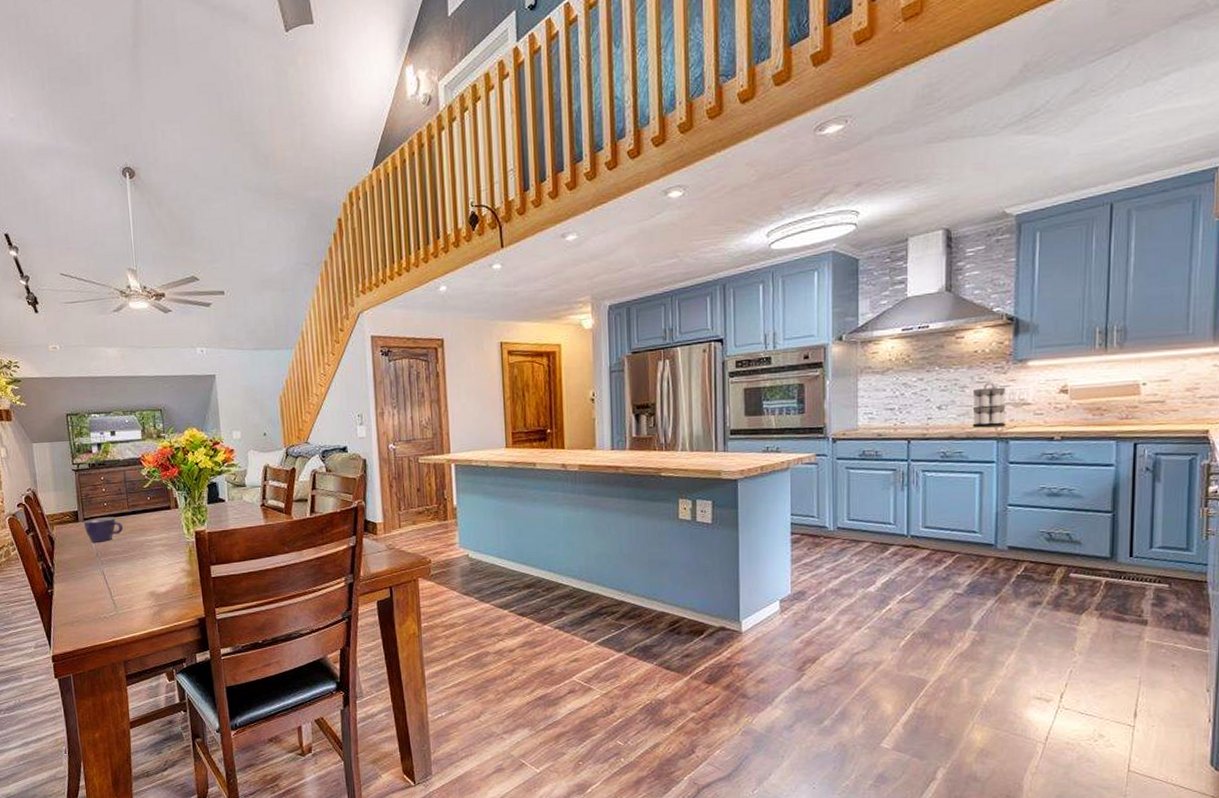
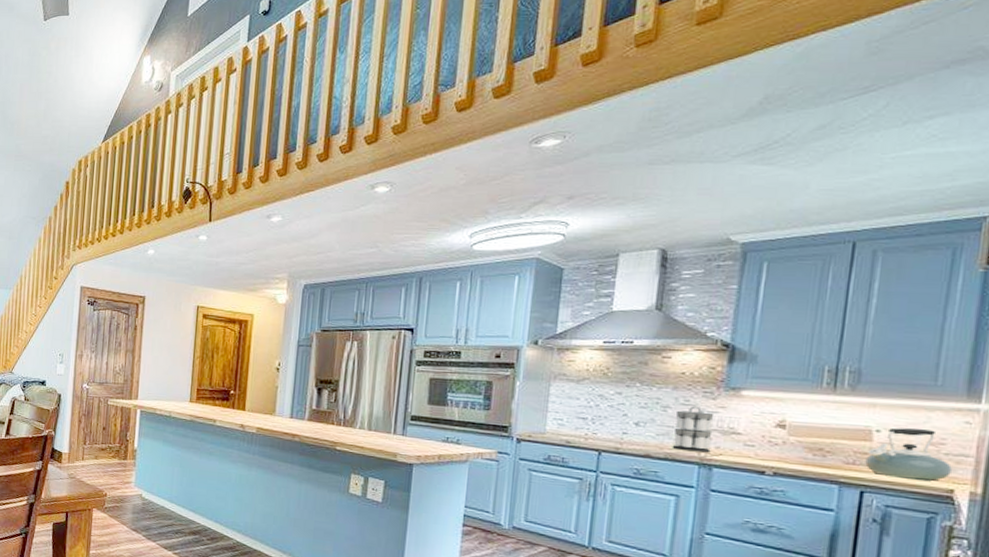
kettle: none [1136,377,1207,426] -> present [865,428,953,481]

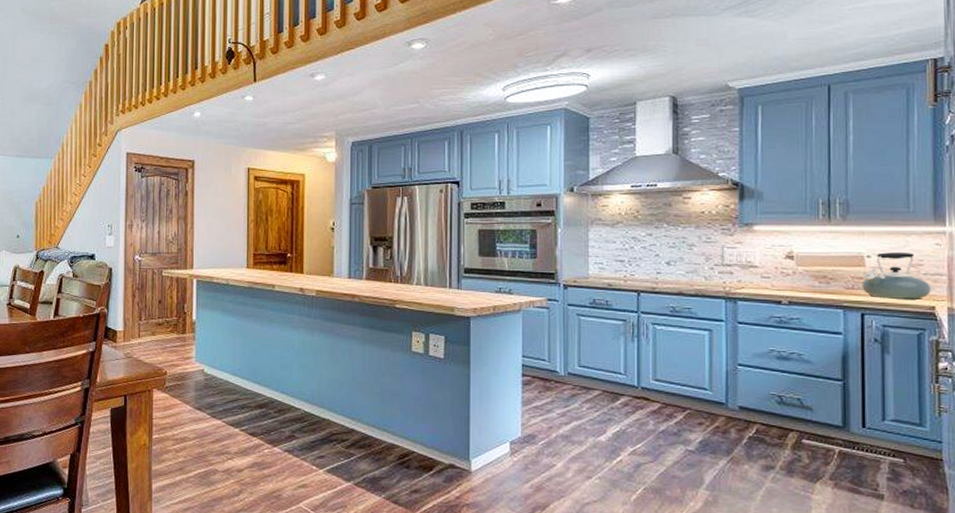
spice rack: present [672,406,715,453] -> none [700,243,734,287]

